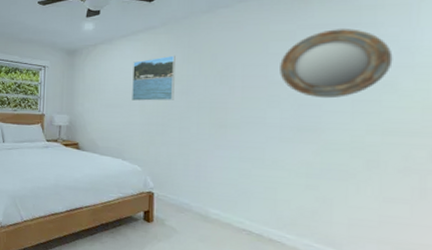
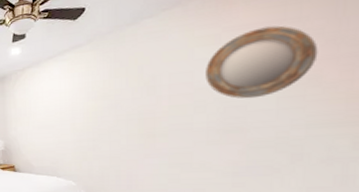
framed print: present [132,55,176,101] -> none [61,71,103,120]

